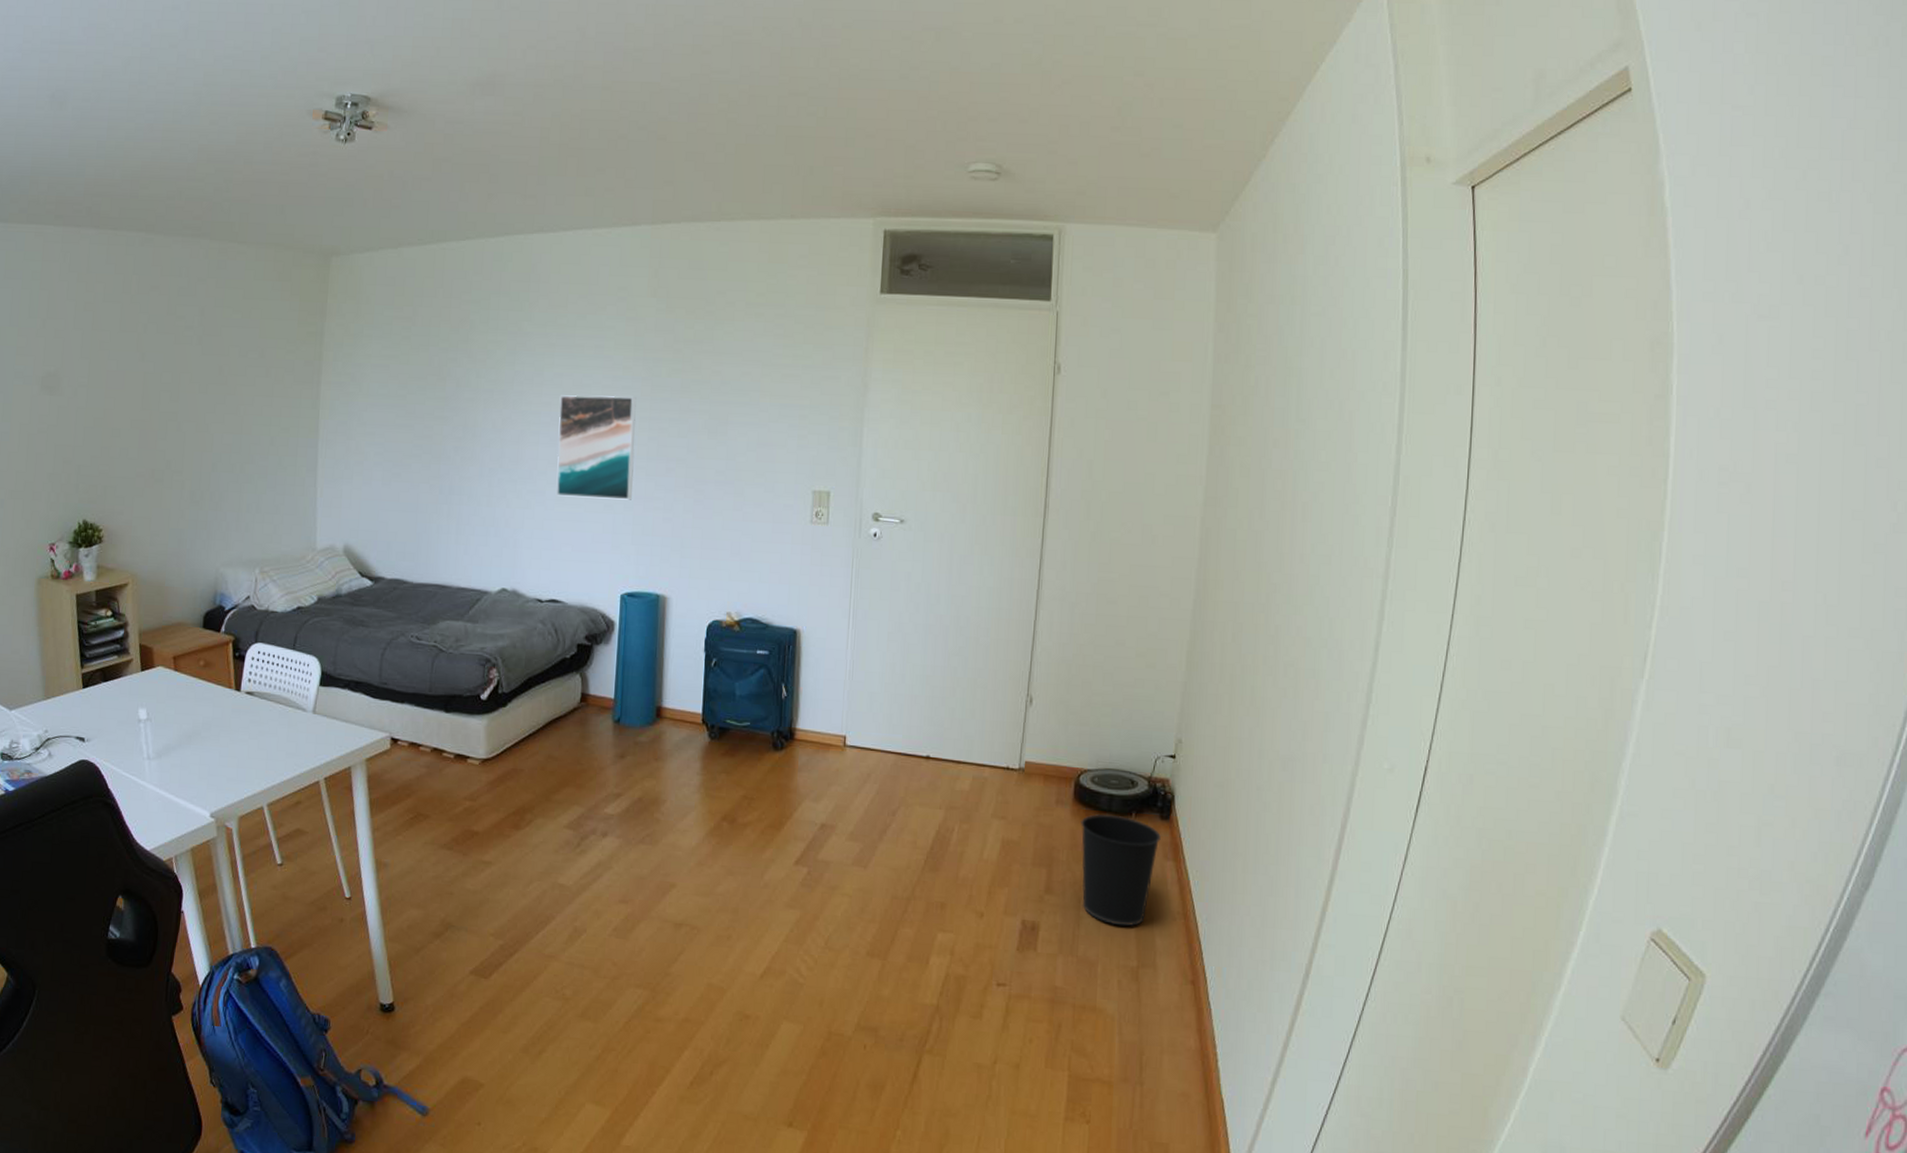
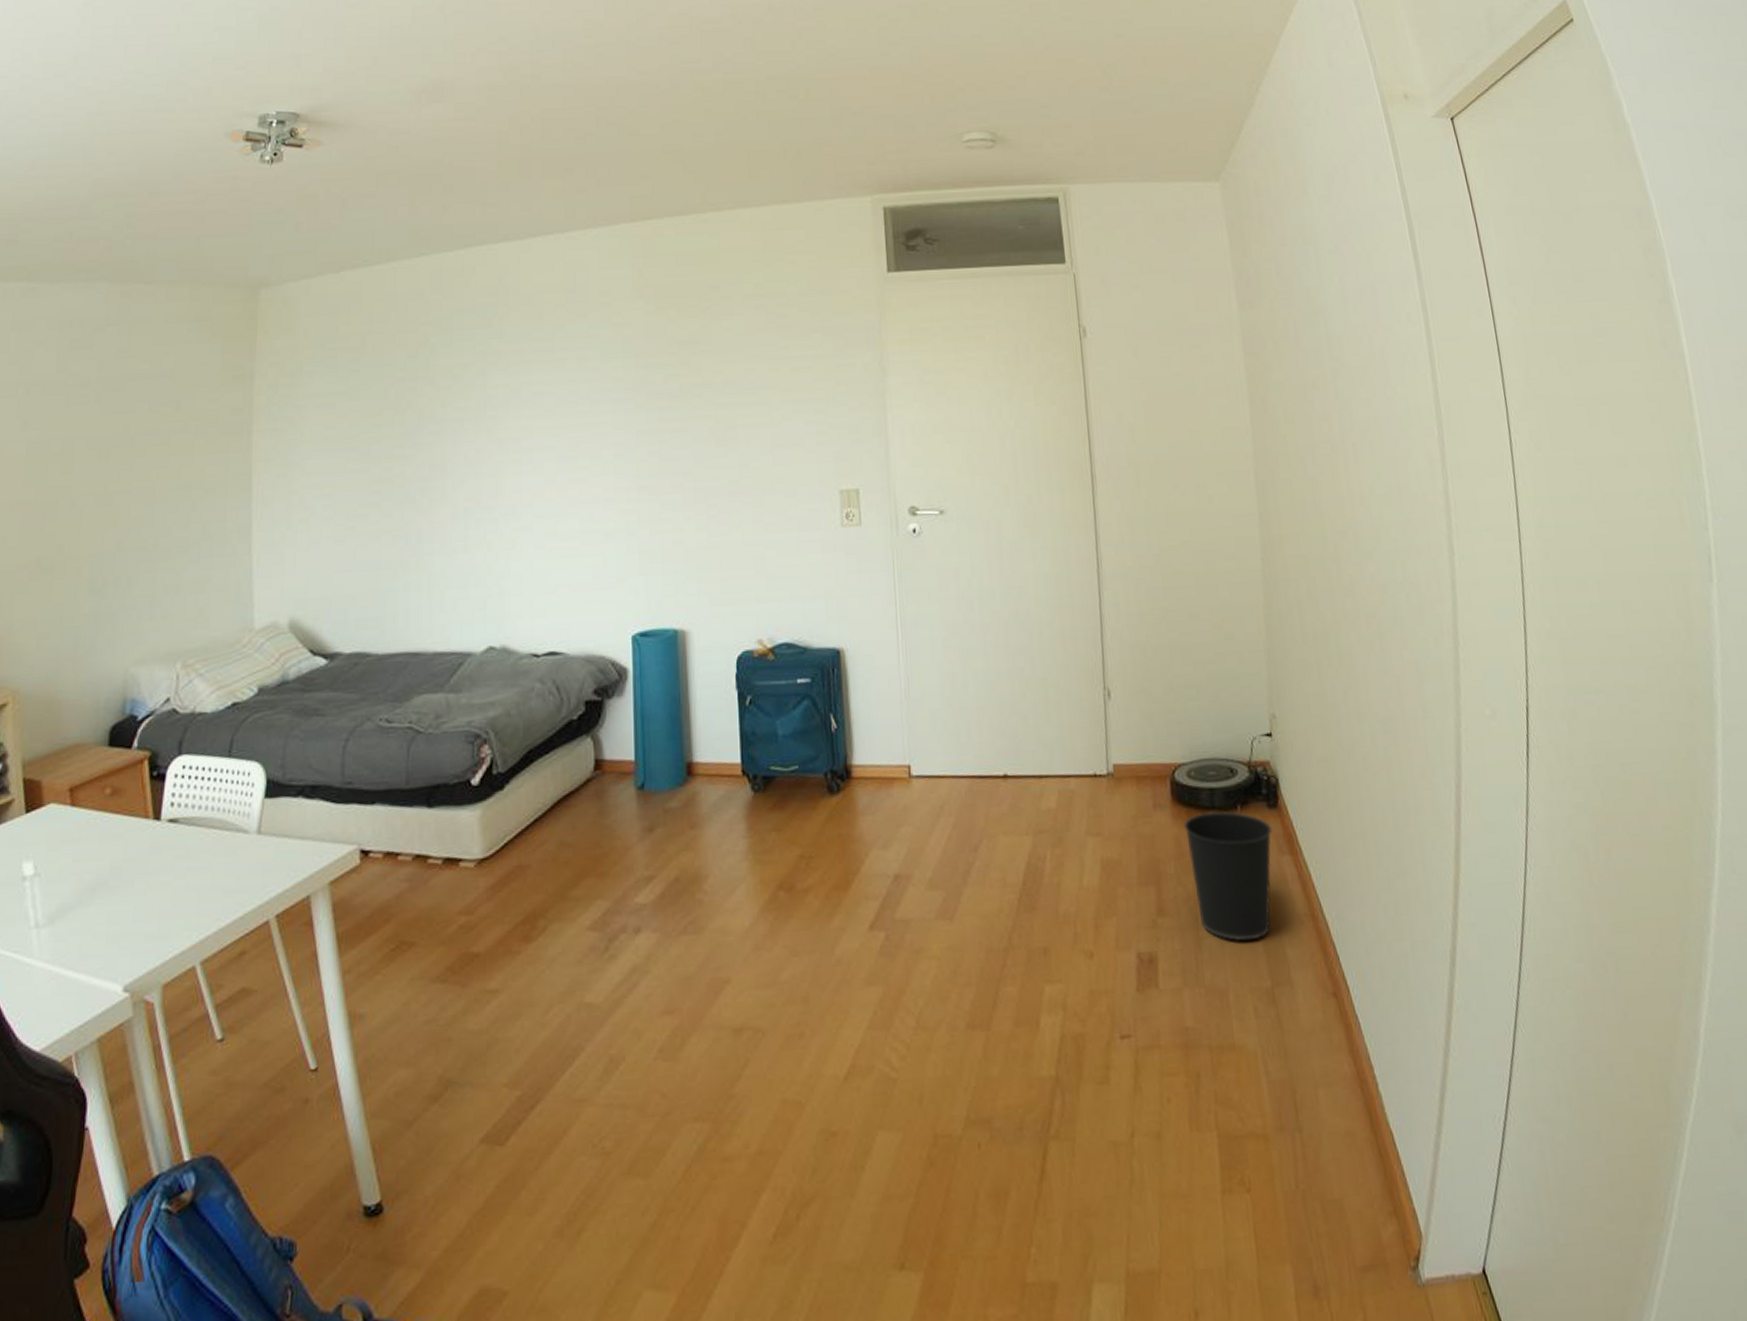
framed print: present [557,395,637,500] -> none [541,409,636,531]

